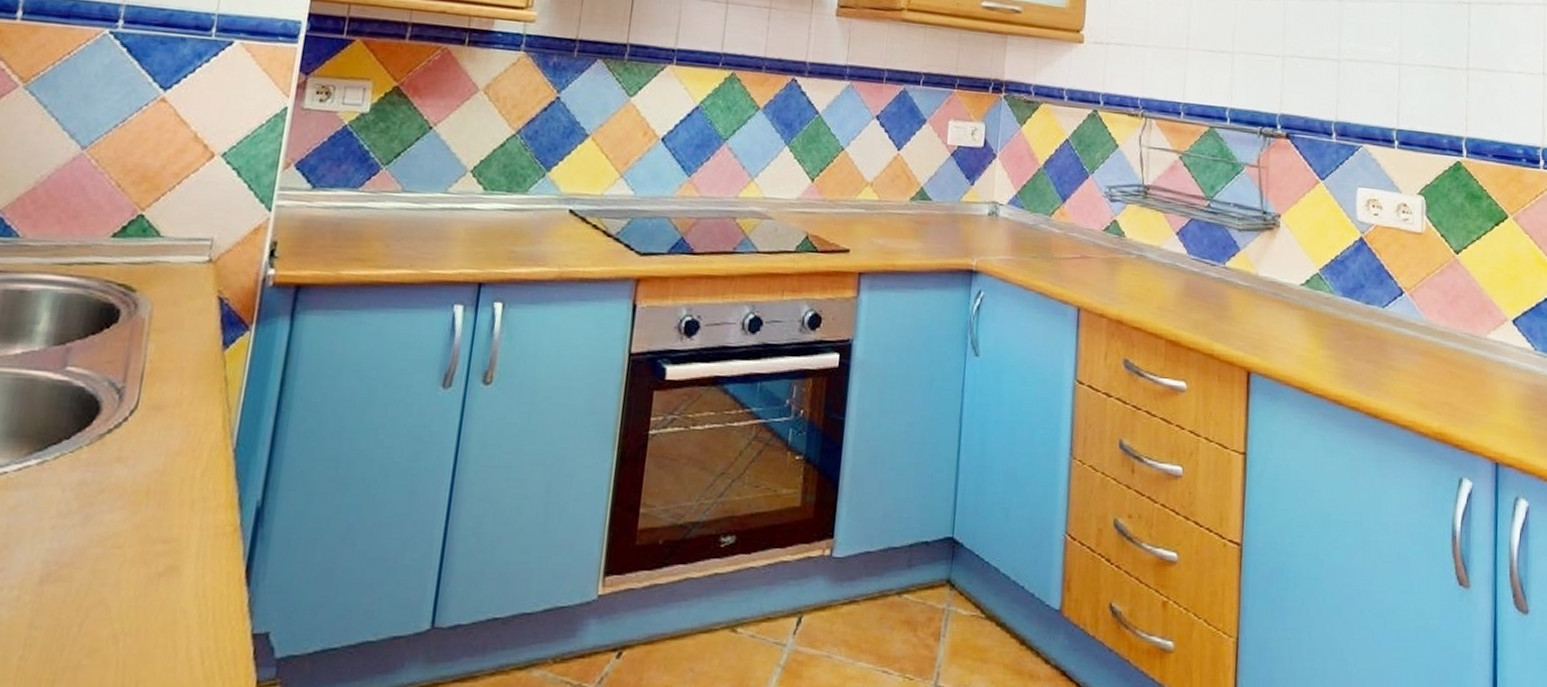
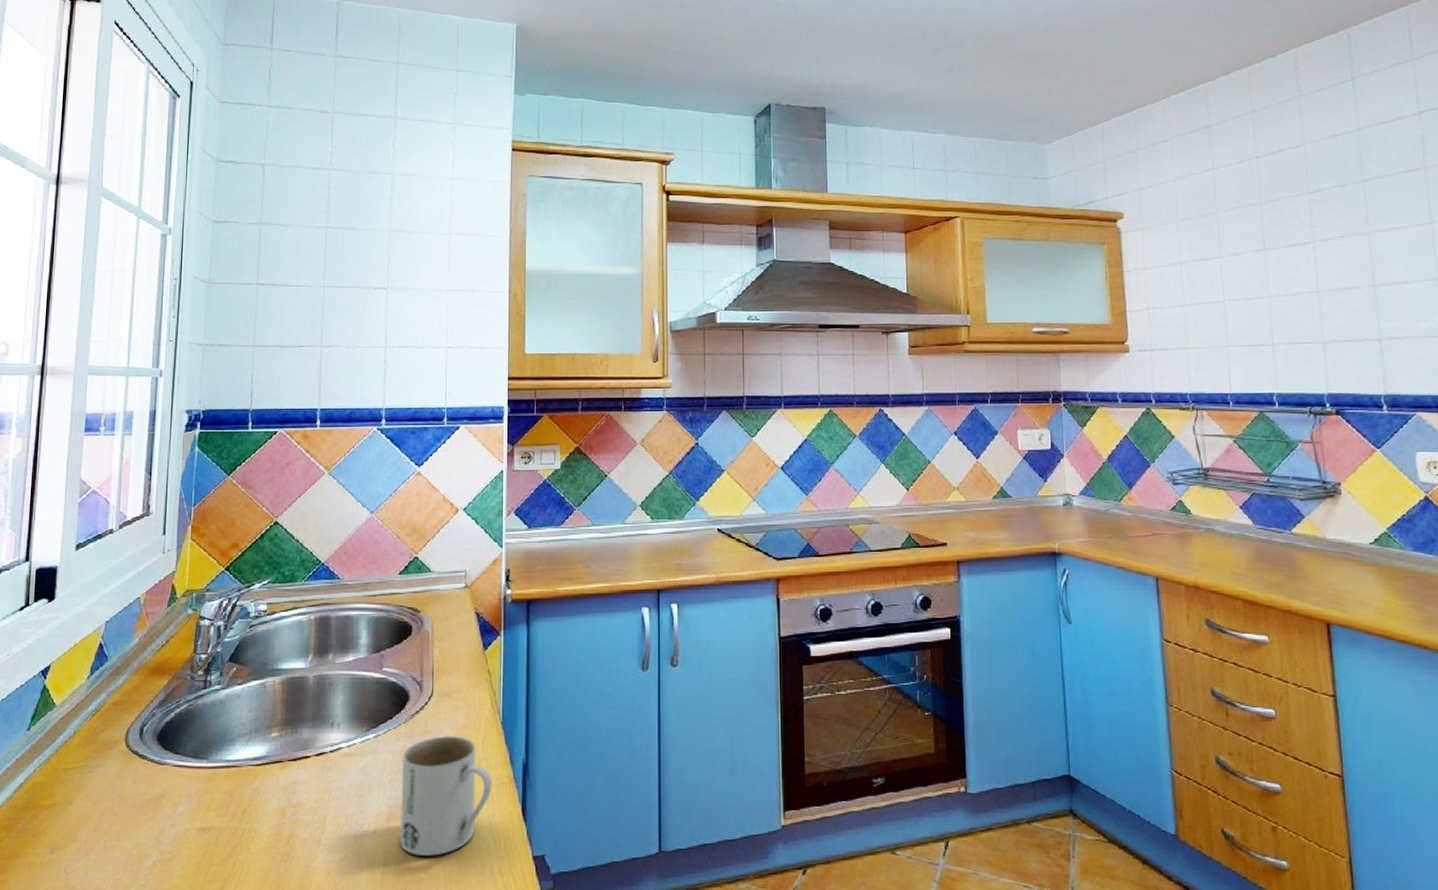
mug: none [55,464,209,633] -> present [399,735,493,856]

